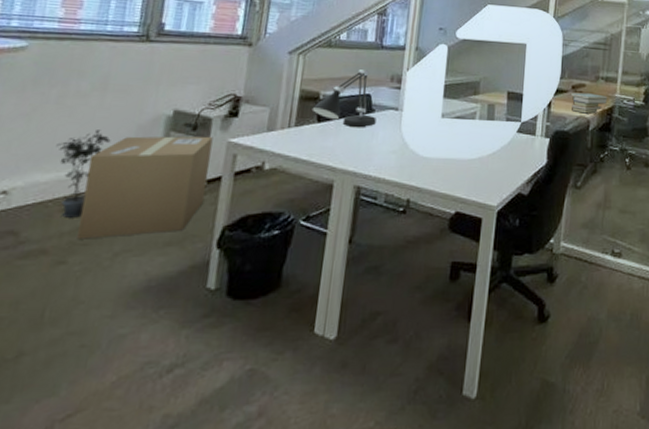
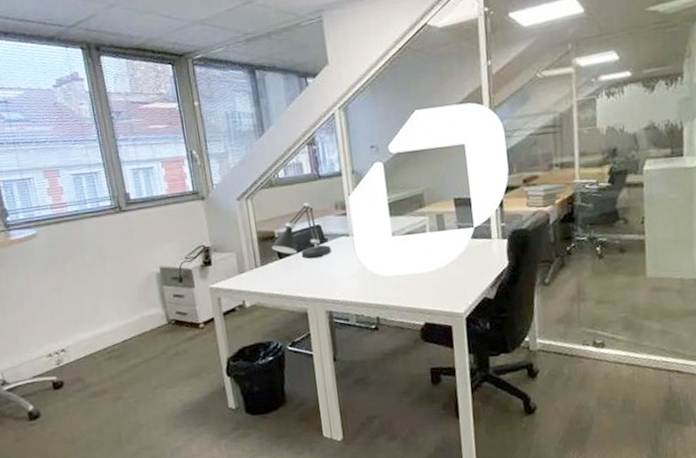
potted plant: present [56,130,111,218] -> none [84,293,122,365]
cardboard box: present [77,136,213,239] -> none [111,285,206,380]

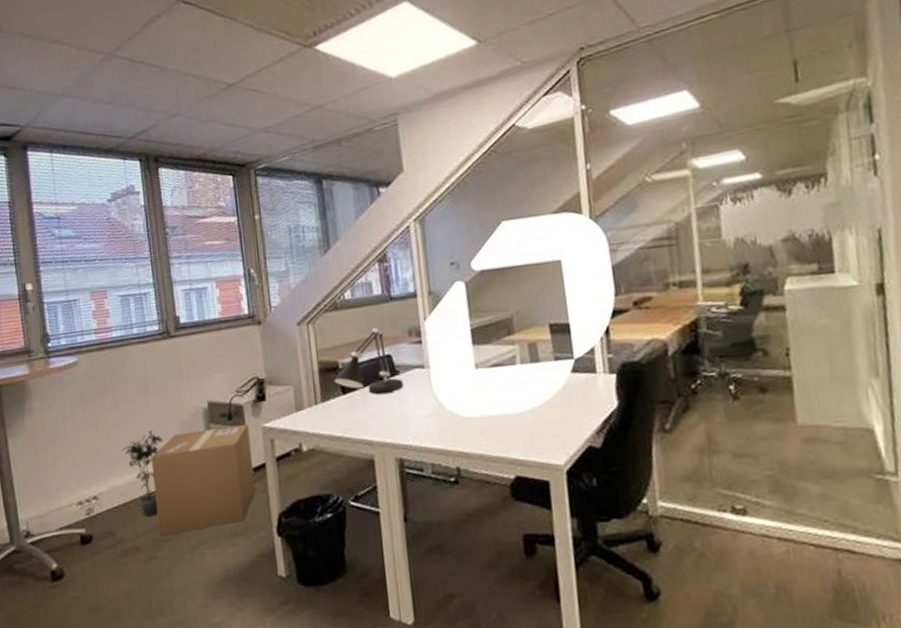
potted plant: none [84,293,122,365] -> present [122,431,163,517]
cardboard box: none [111,285,206,380] -> present [151,423,256,536]
books: present [524,183,566,208] -> none [634,306,687,336]

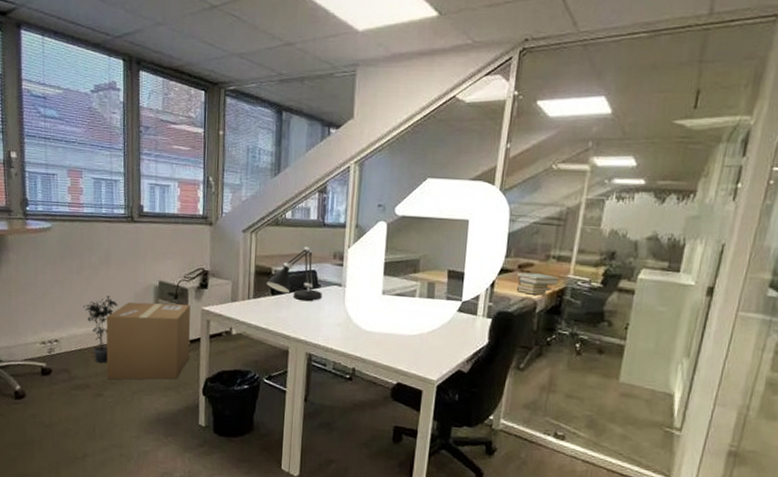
books: none [634,306,687,336] -> present [517,272,558,295]

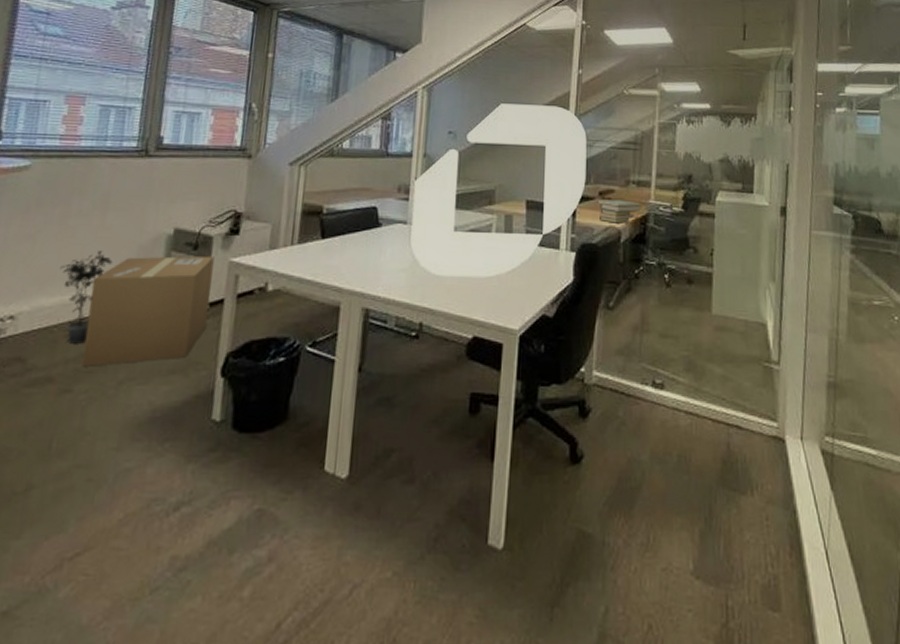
desk lamp: present [266,247,322,301] -> none [315,180,384,243]

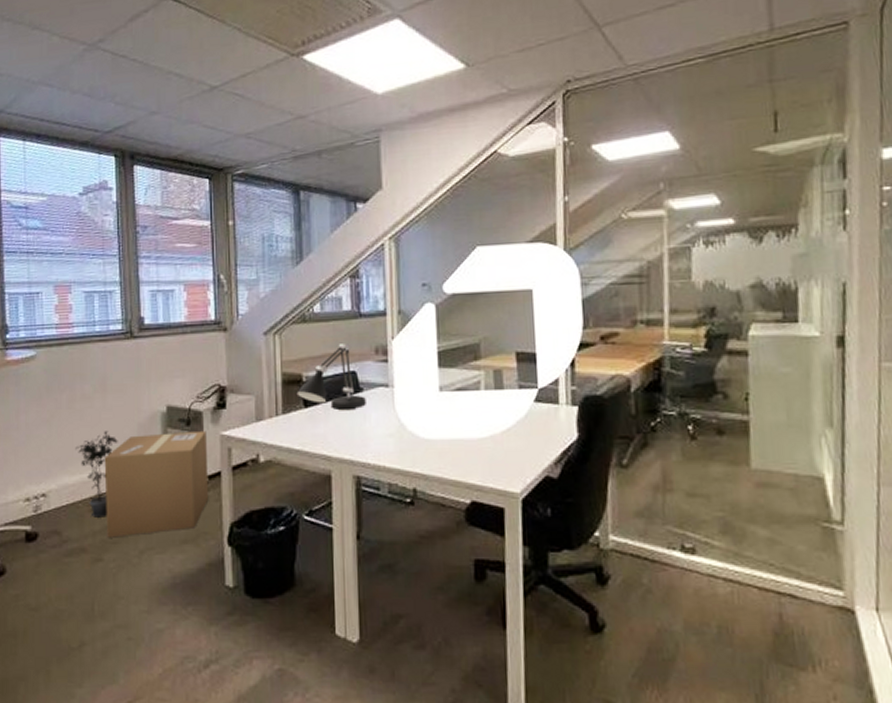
desk lamp: none [315,180,384,243] -> present [296,344,366,409]
books: present [598,199,640,224] -> none [600,343,652,371]

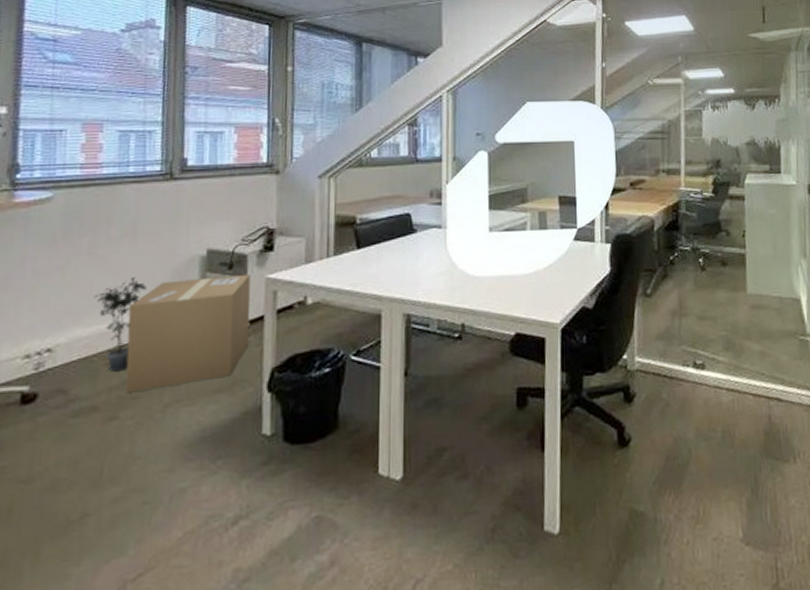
desk lamp: present [296,344,366,409] -> none [349,187,419,250]

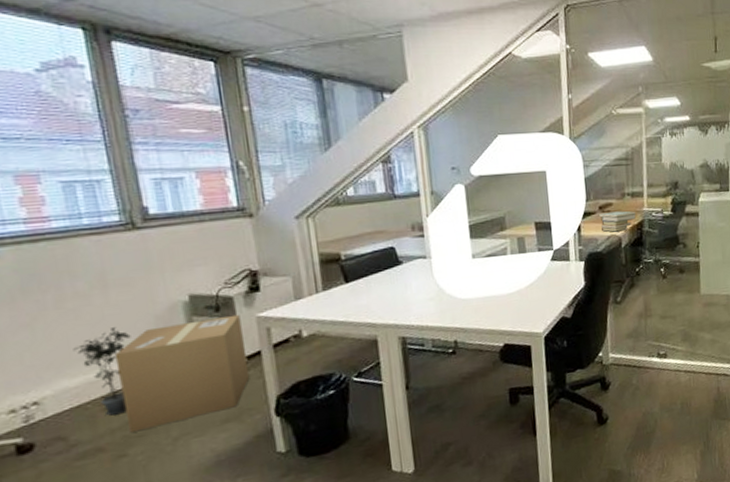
books: none [630,189,671,213] -> present [599,211,636,232]

